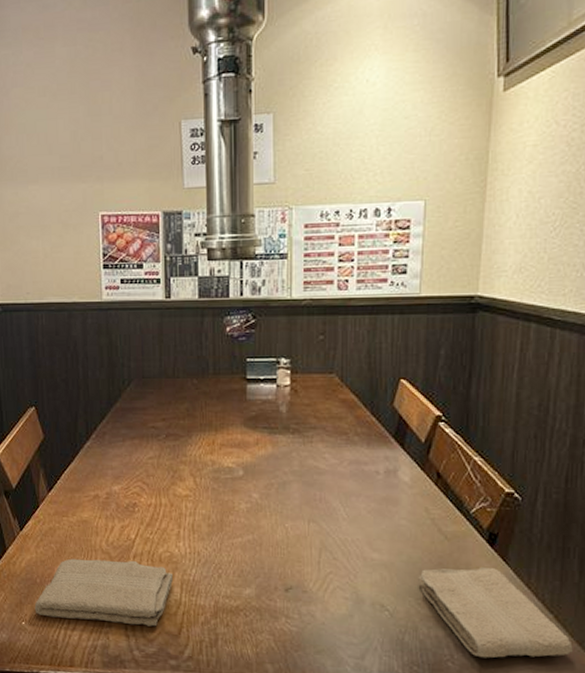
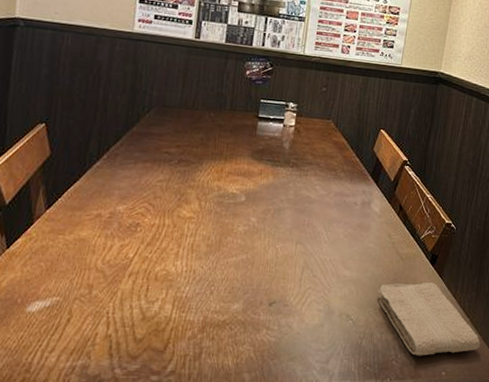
washcloth: present [34,558,174,627] -> none [9,277,168,344]

